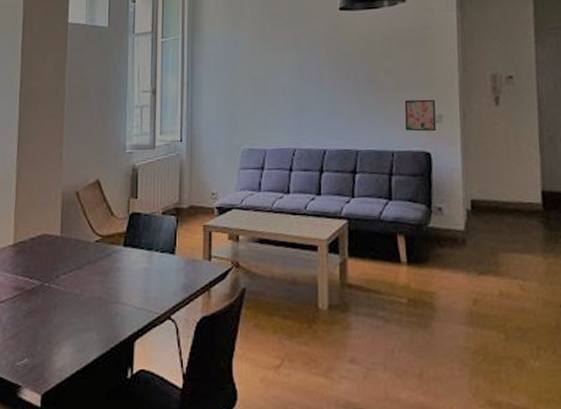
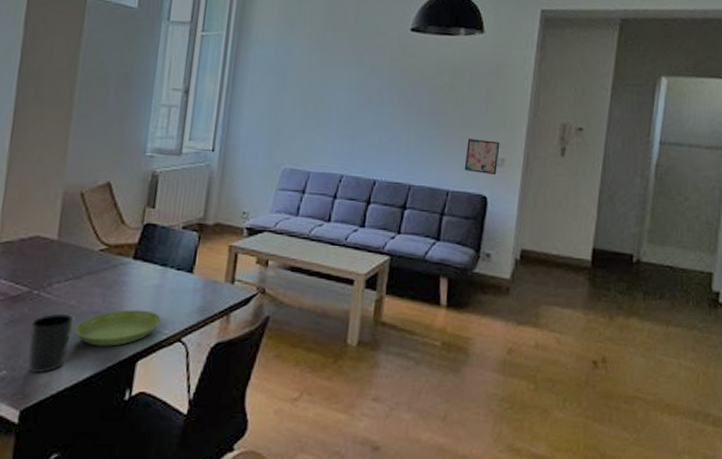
cup: none [44,301,80,359] -> present [28,313,74,374]
saucer: none [80,292,152,330] -> present [74,310,162,346]

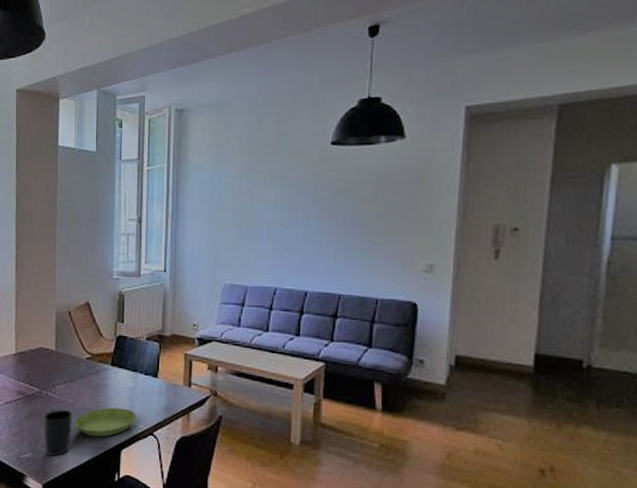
wall art: present [464,139,500,176] -> none [392,247,428,282]

